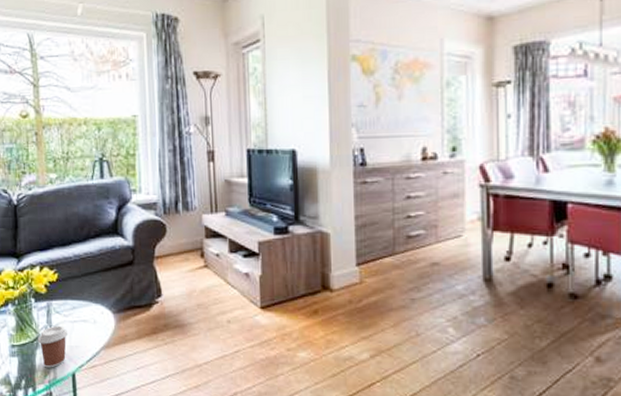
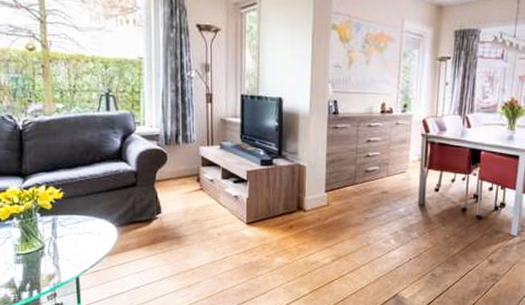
coffee cup: present [37,325,68,368] -> none [42,237,73,273]

